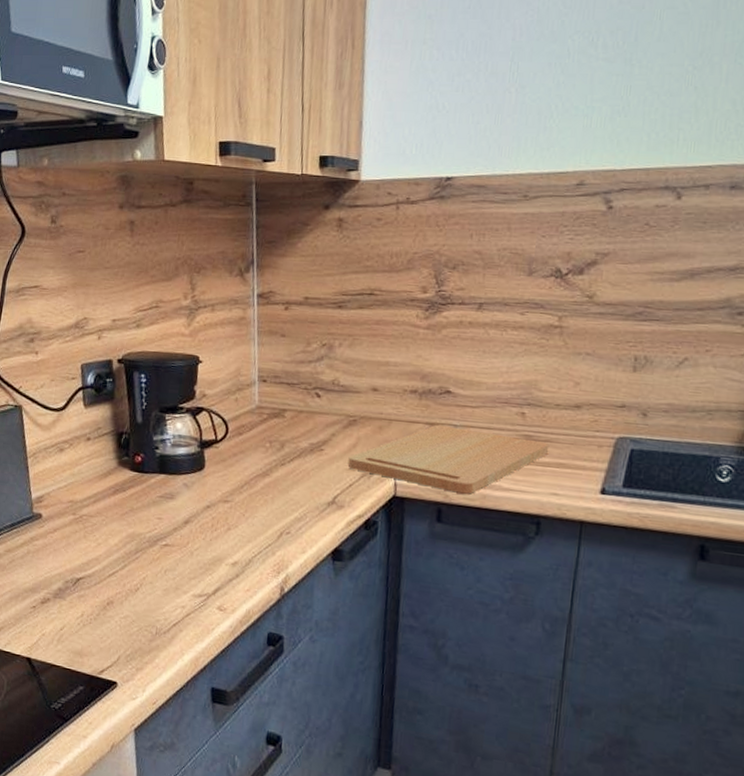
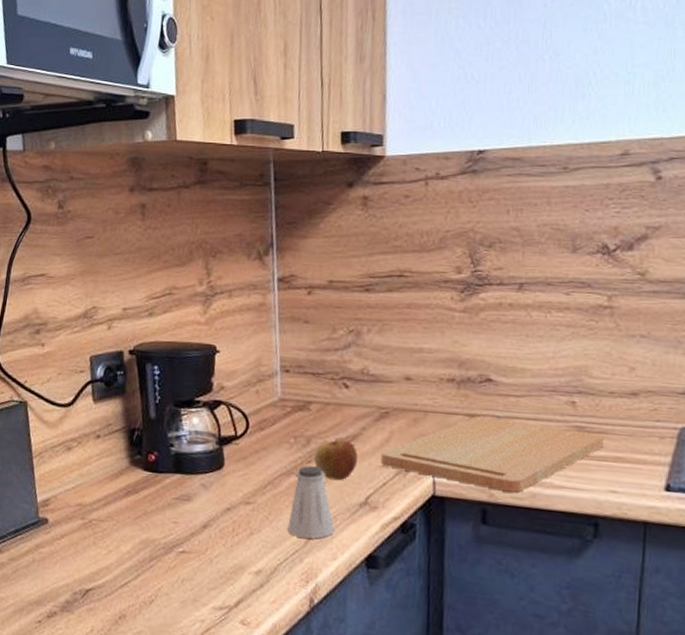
saltshaker: none [261,468,305,535] -> present [287,466,335,539]
apple: none [287,444,327,482] -> present [313,439,358,481]

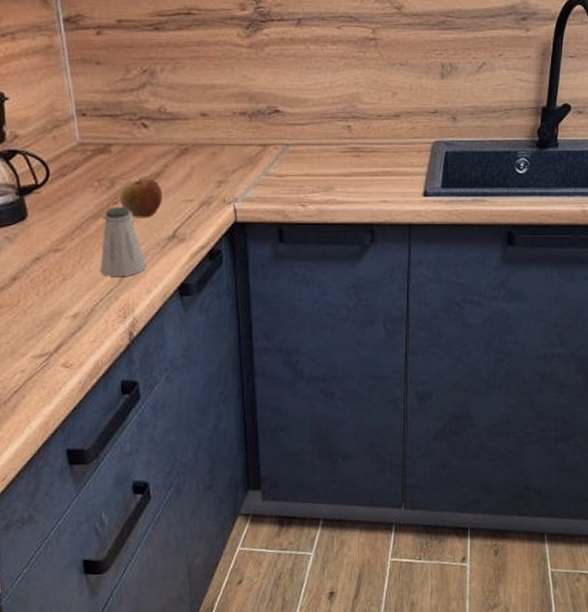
cutting board: present [380,416,603,493] -> none [184,145,374,211]

